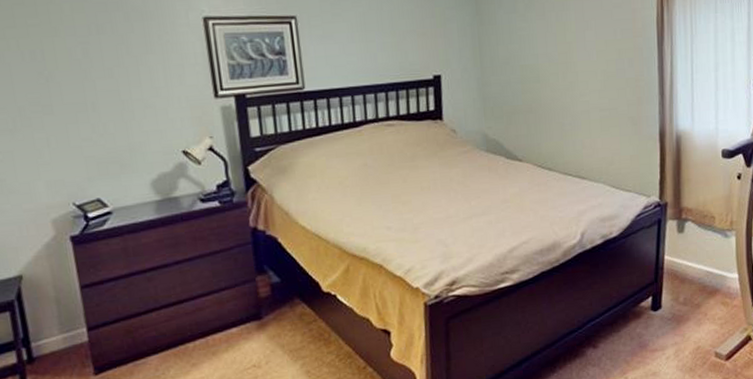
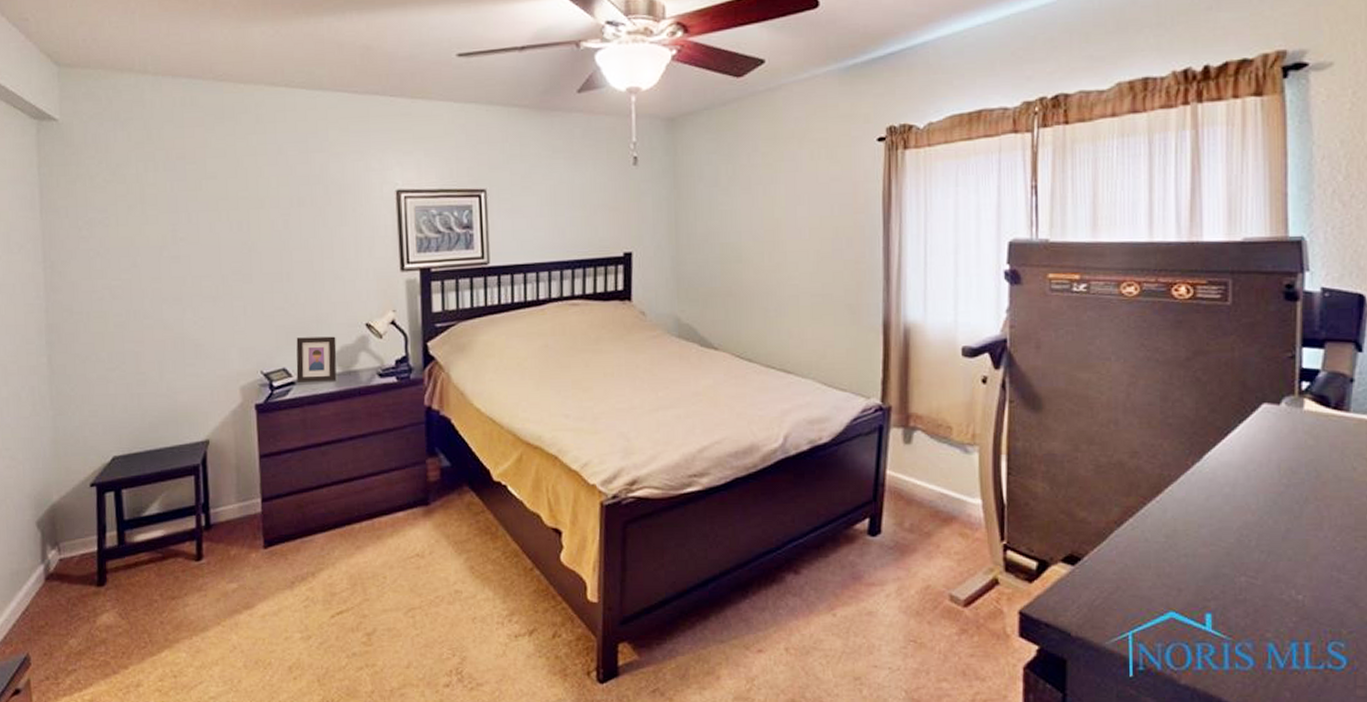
picture frame: none [108,165,157,213] -> present [296,336,337,384]

